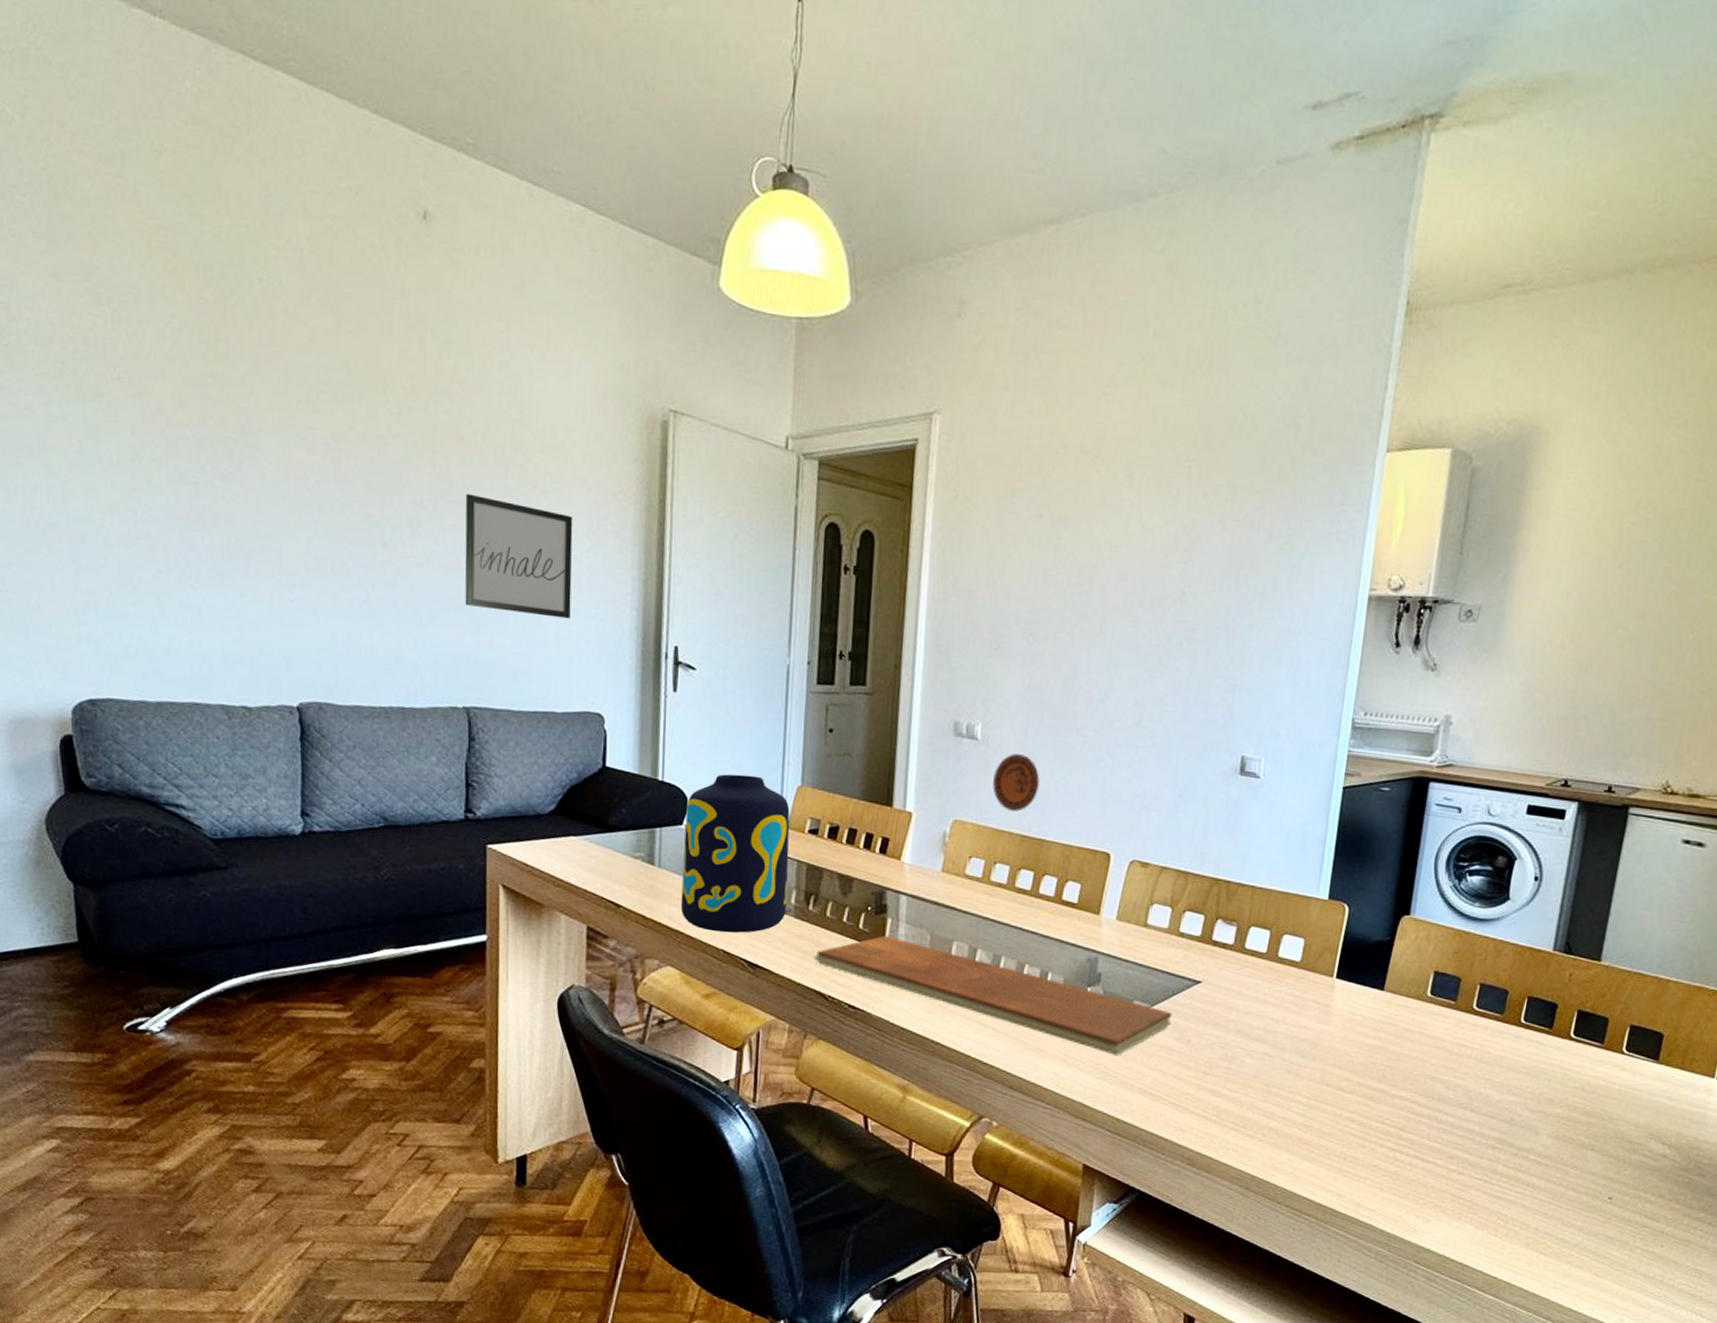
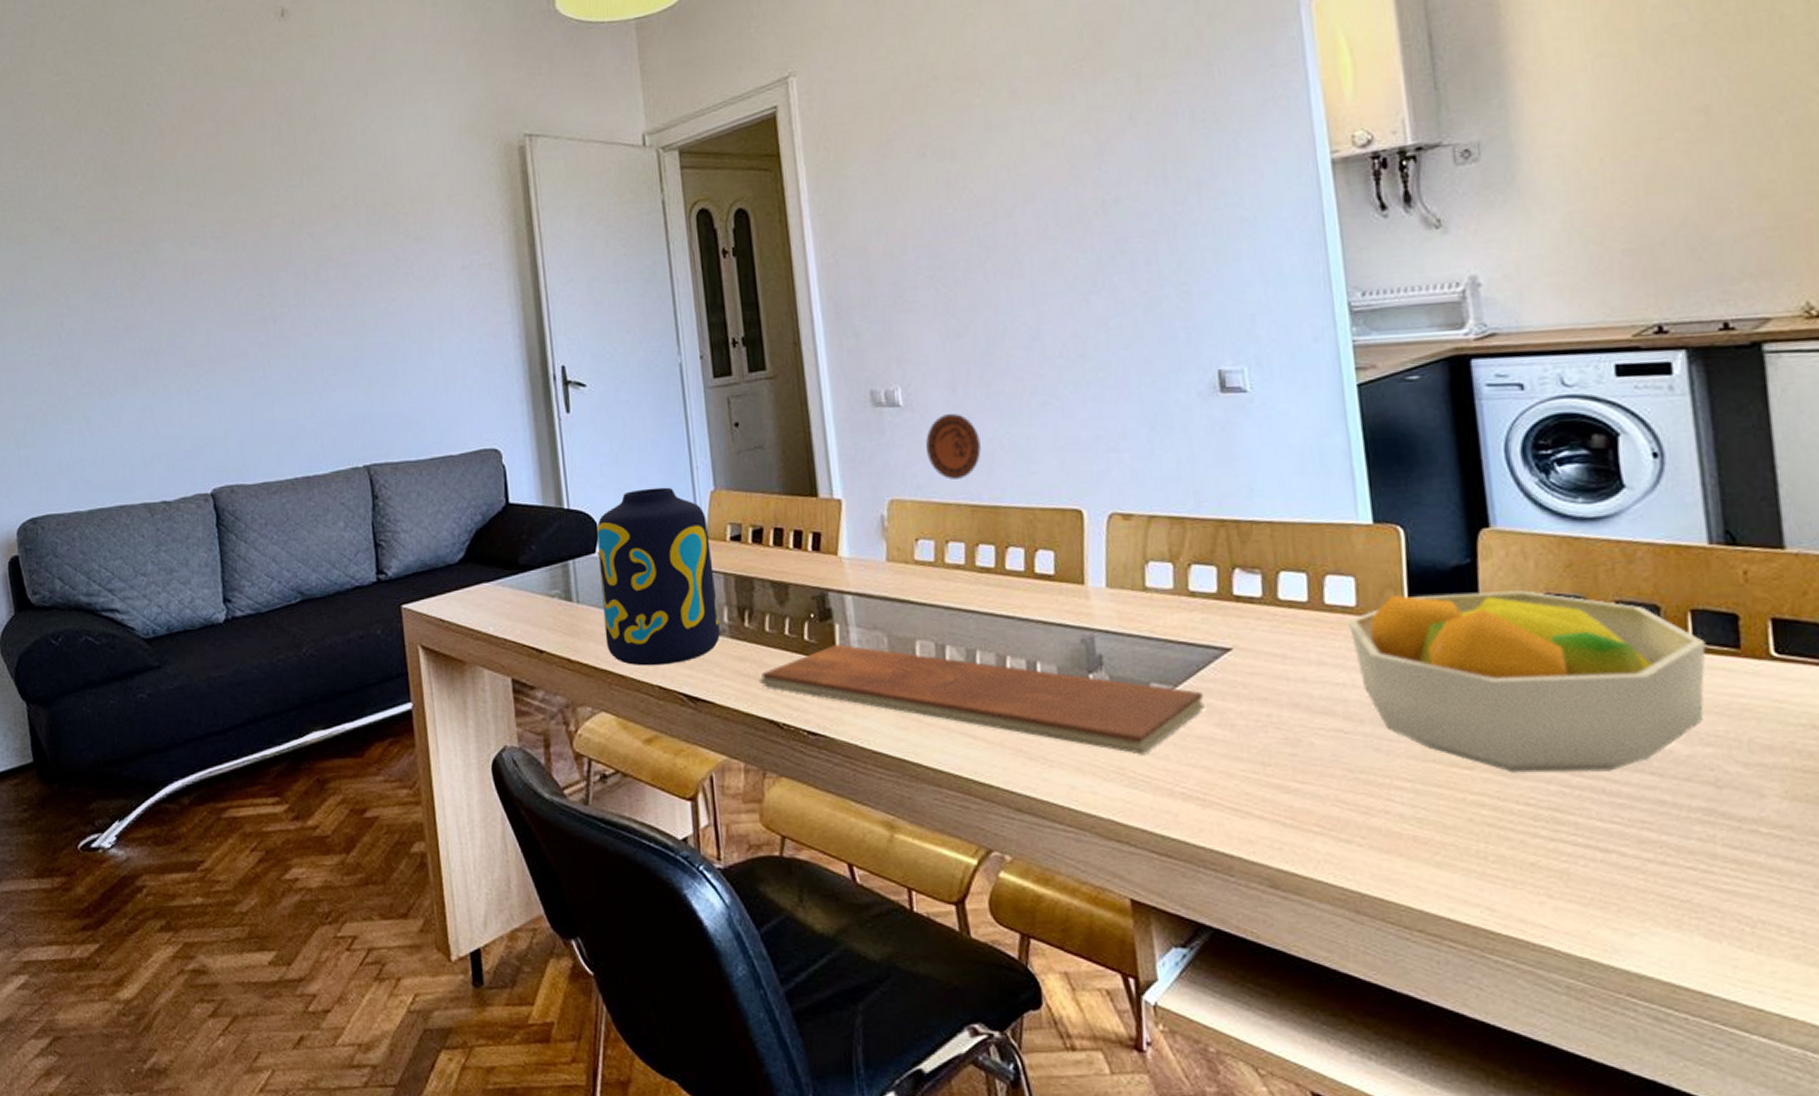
wall art: present [465,493,573,619] -> none [344,255,455,365]
fruit bowl: none [1291,956,1531,1106] -> present [1348,590,1706,773]

